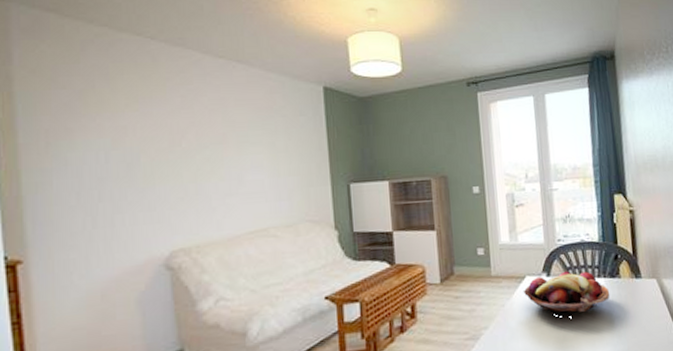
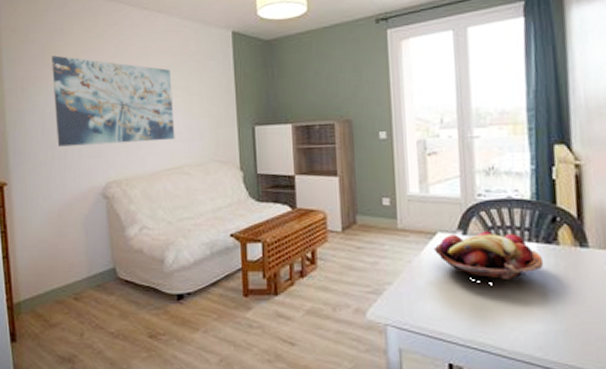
wall art: none [92,104,259,212] -> present [52,55,175,147]

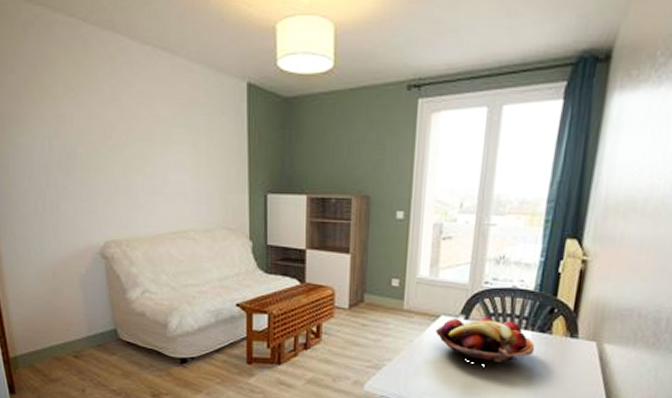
wall art: present [52,55,175,147] -> none [36,91,180,202]

